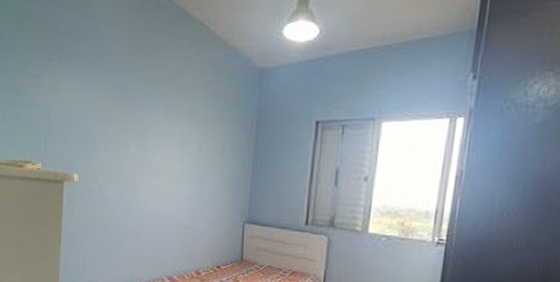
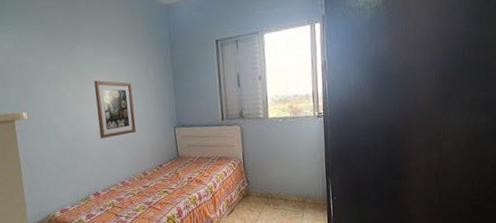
wall art: none [154,150,202,221] -> present [94,80,136,138]

